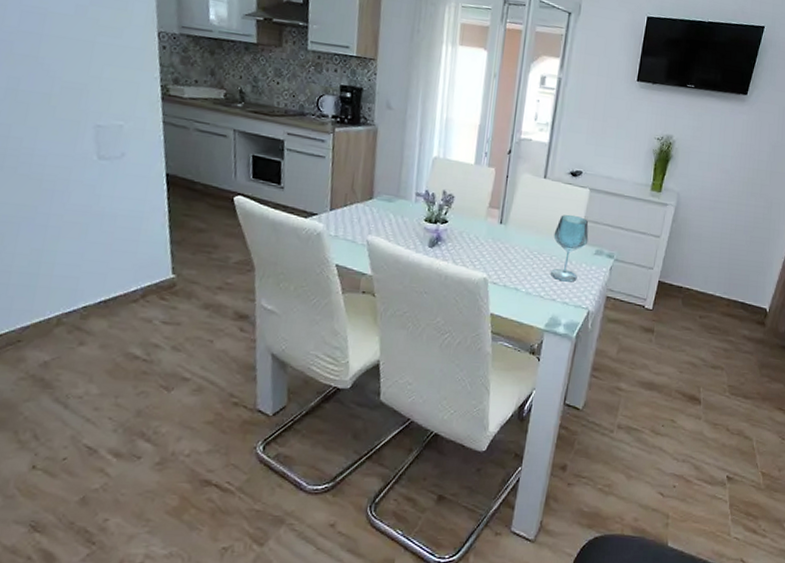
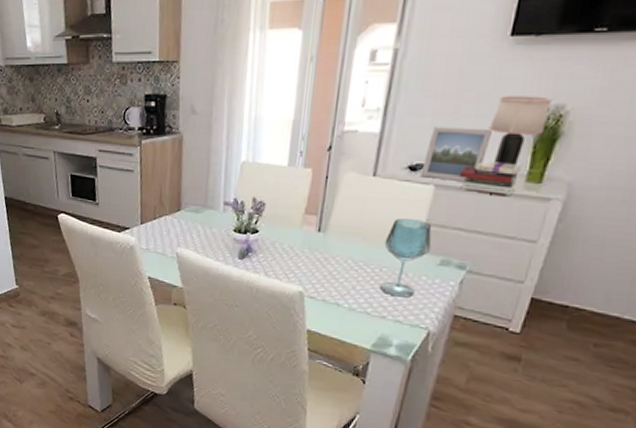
picture frame: none [579,142,628,187] -> present [420,127,492,181]
books: none [606,171,648,201] -> present [458,160,522,197]
table lamp: none [625,124,665,178] -> present [488,96,553,166]

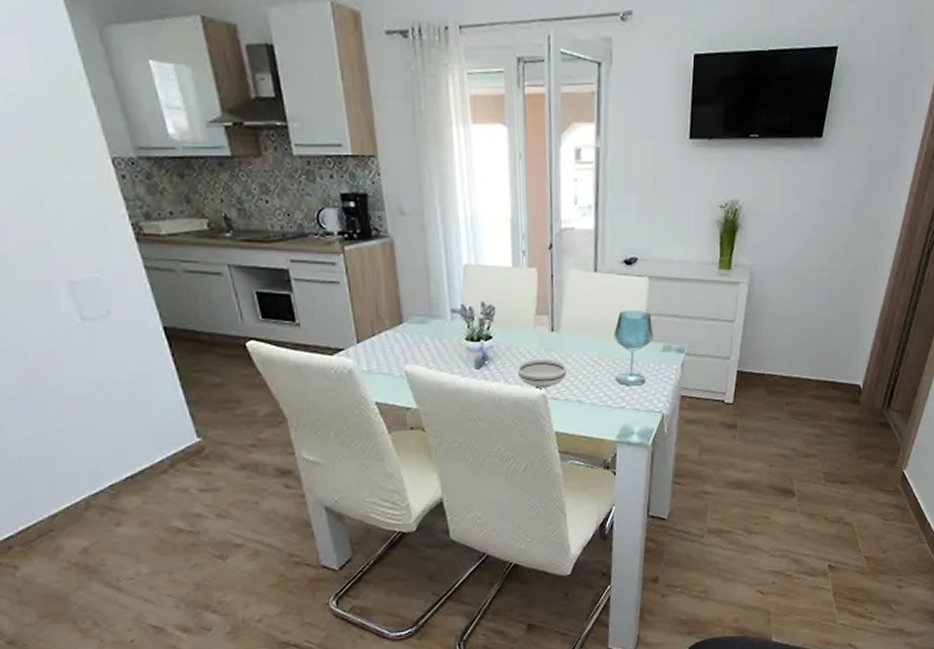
bowl: none [277,256,330,286] -> present [517,358,568,388]
picture frame: present [420,127,492,181] -> none [635,222,687,272]
books: present [458,160,522,197] -> none [667,251,714,283]
table lamp: present [488,96,553,166] -> none [684,192,729,255]

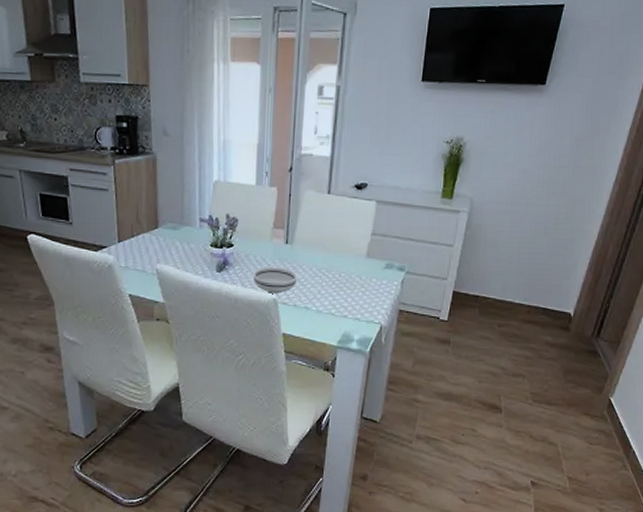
wine glass: present [614,309,654,386] -> none [341,229,378,298]

